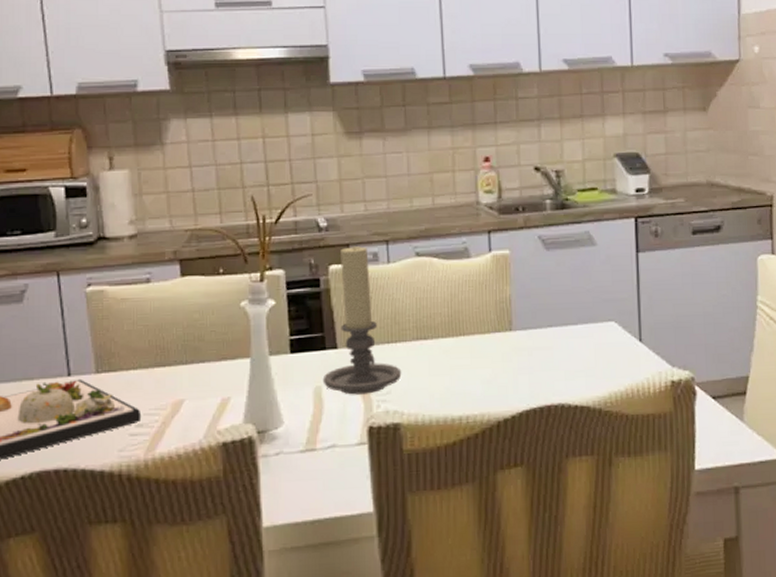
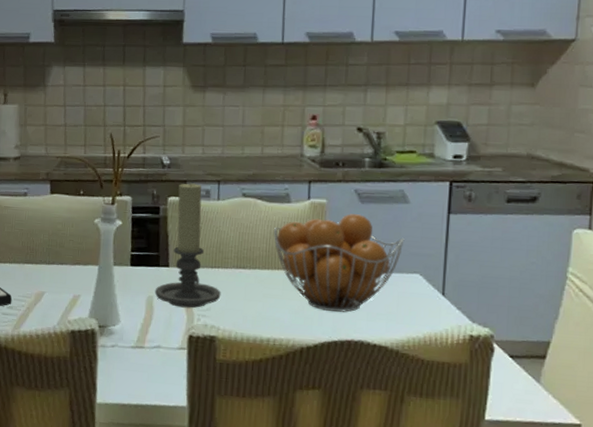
fruit basket: none [455,263,595,375] -> present [274,214,405,312]

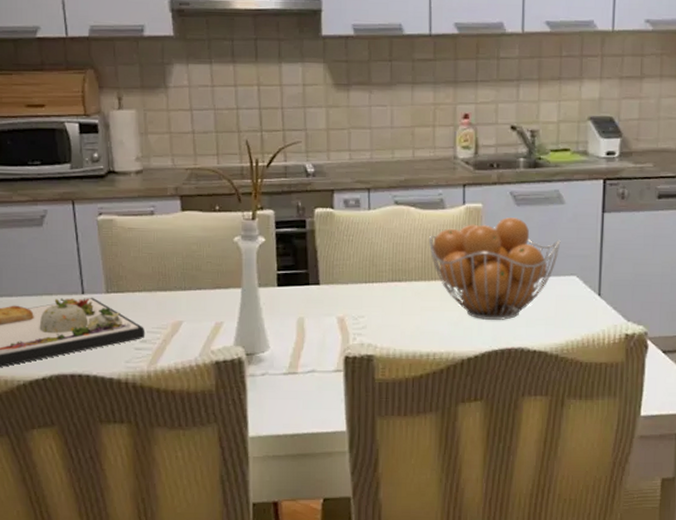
candle holder: present [154,182,221,308] -> none [305,191,377,328]

